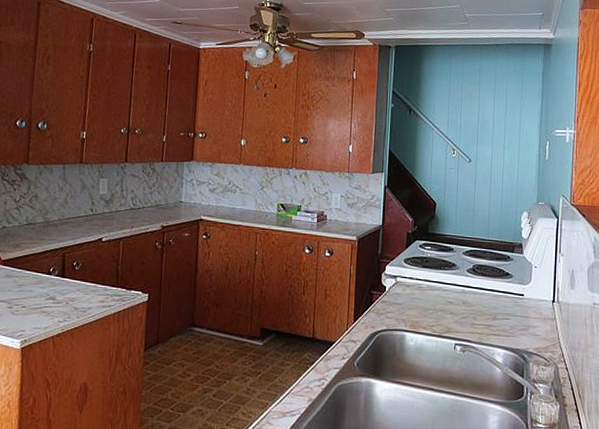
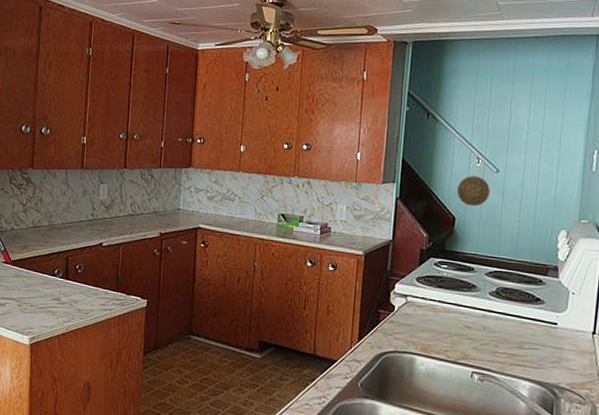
decorative plate: none [436,165,464,193] -> present [456,176,490,207]

